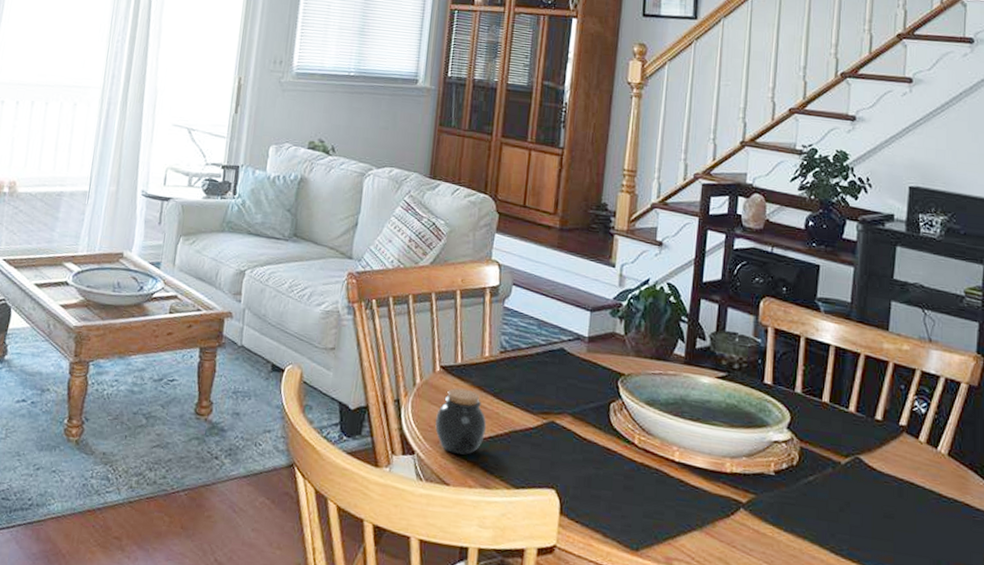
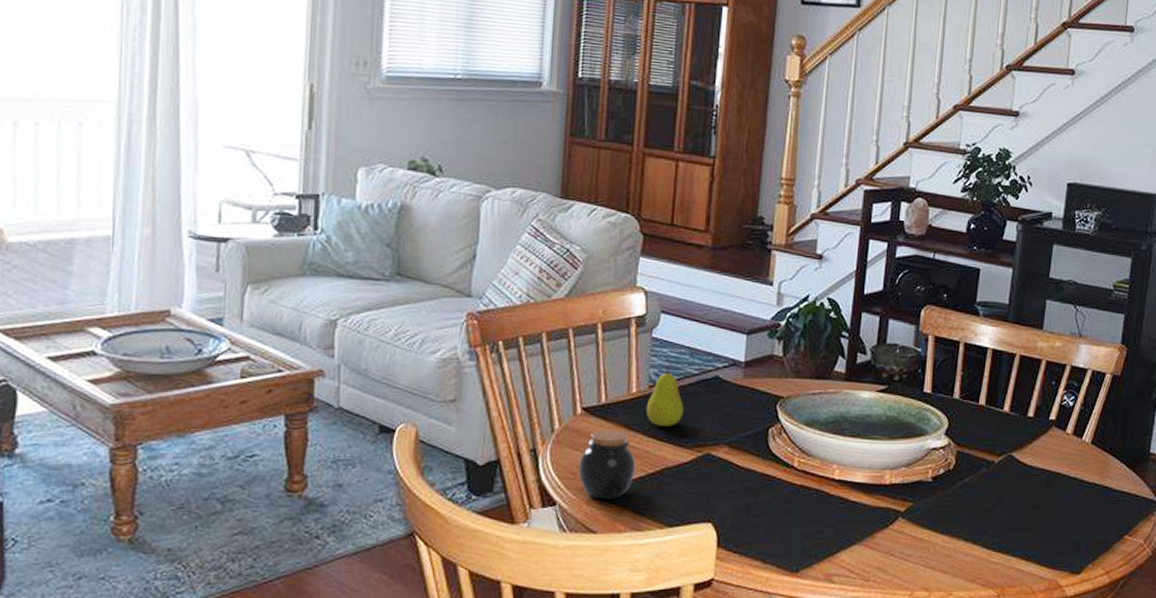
fruit: none [496,334,532,392] -> present [646,366,684,426]

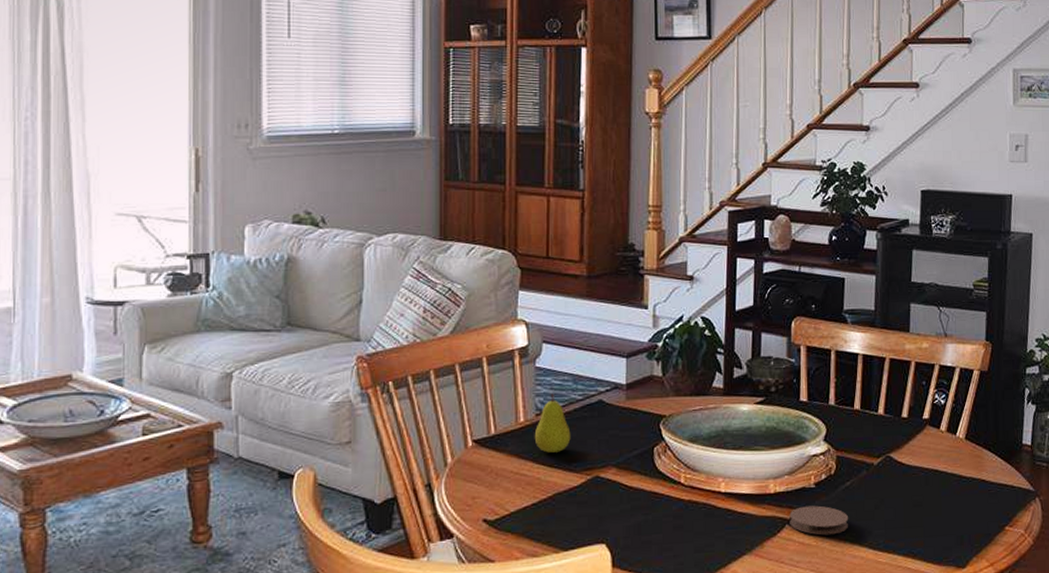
jar: present [578,429,636,499] -> none [473,459,529,528]
coaster: none [903,500,965,531] -> present [789,505,849,535]

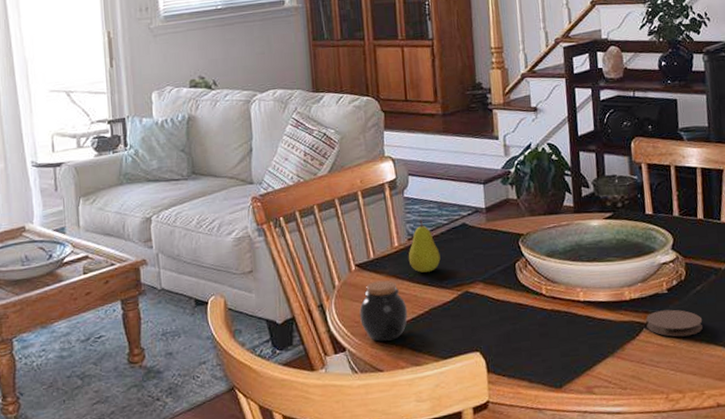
jar: none [473,459,529,528] -> present [359,280,408,342]

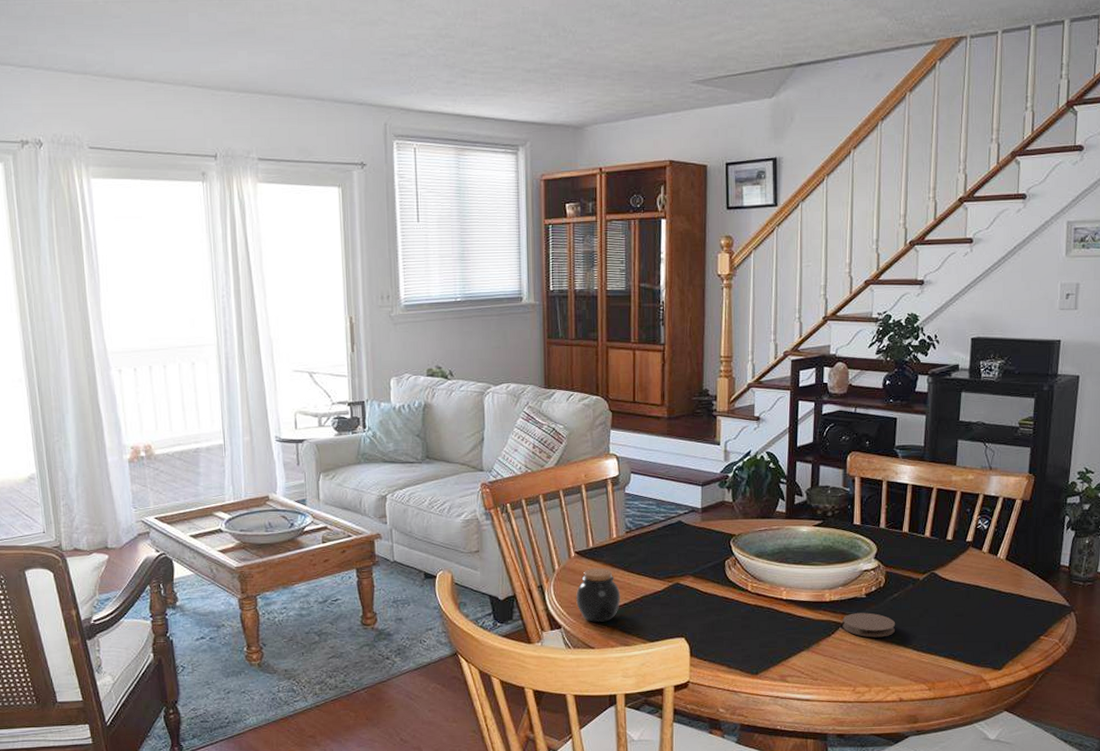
fruit: present [408,220,441,273] -> none [625,515,655,563]

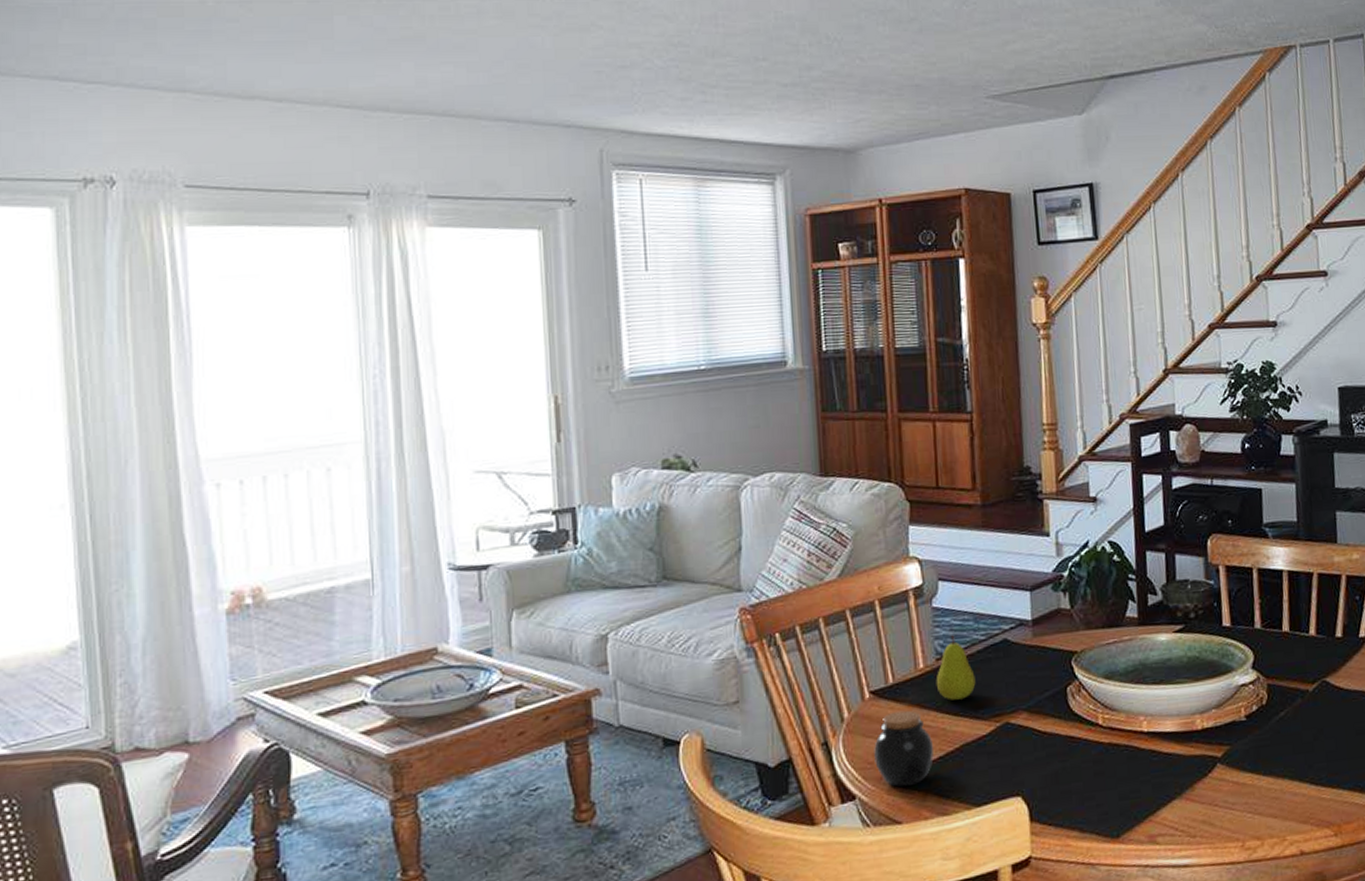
fruit: none [625,515,655,563] -> present [935,635,976,700]
coaster: present [843,613,896,638] -> none [1220,740,1286,773]

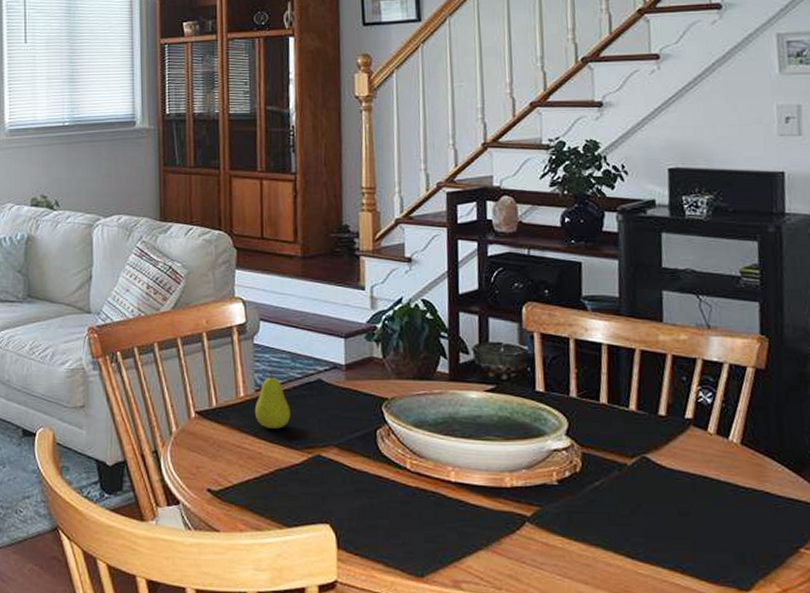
jar: present [874,710,935,787] -> none [197,432,251,499]

